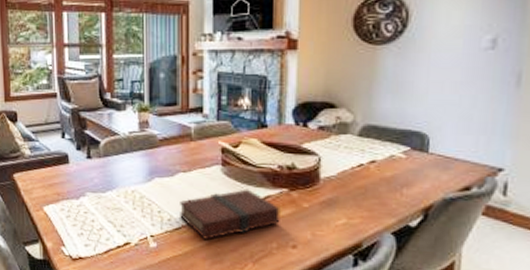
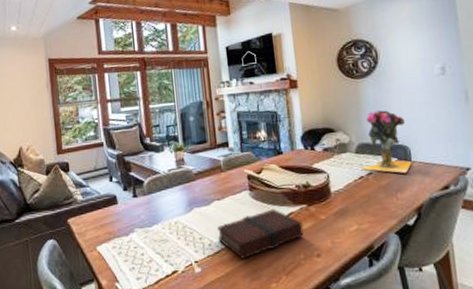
vase: none [363,86,430,166] -> present [361,110,412,173]

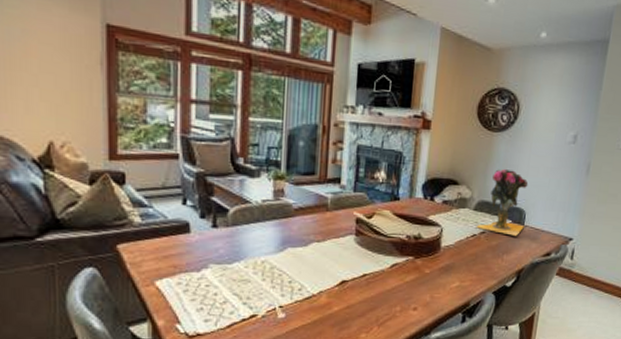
book: present [217,208,304,259] -> none [311,257,406,307]

